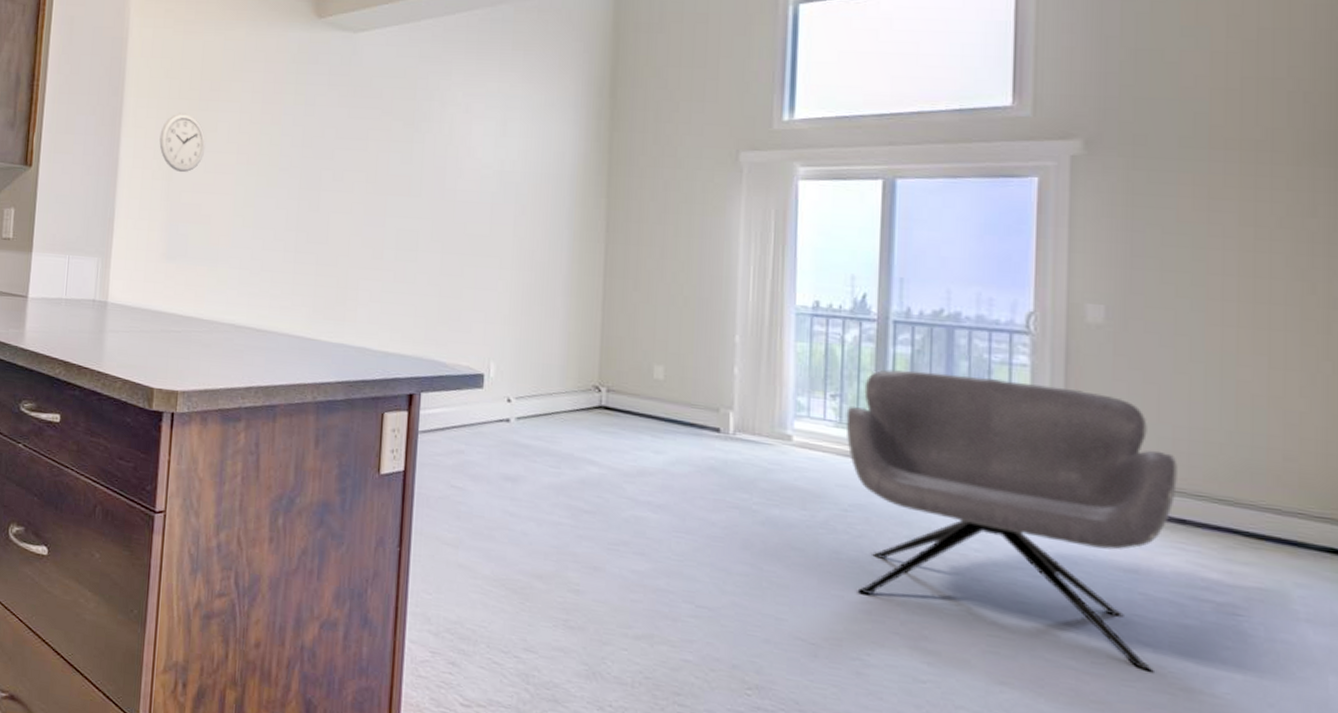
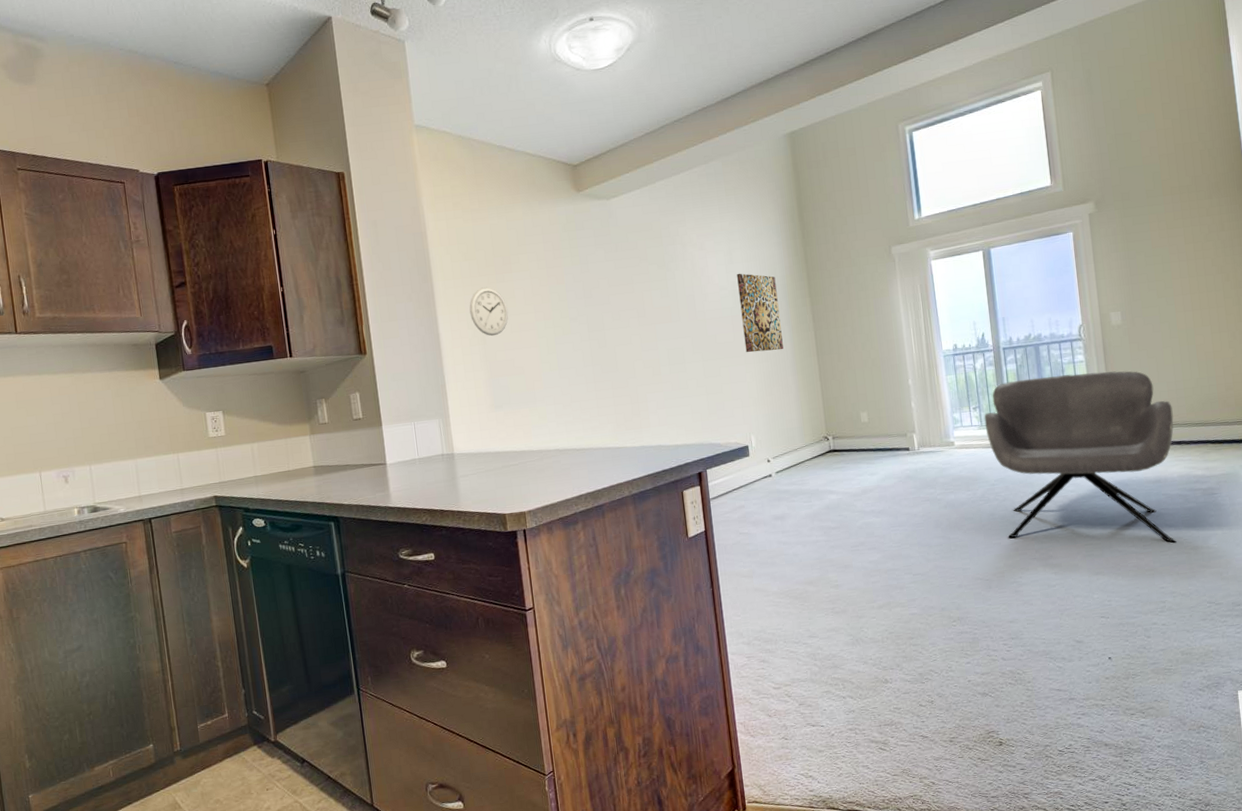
wall art: none [503,150,562,260] -> present [737,273,784,353]

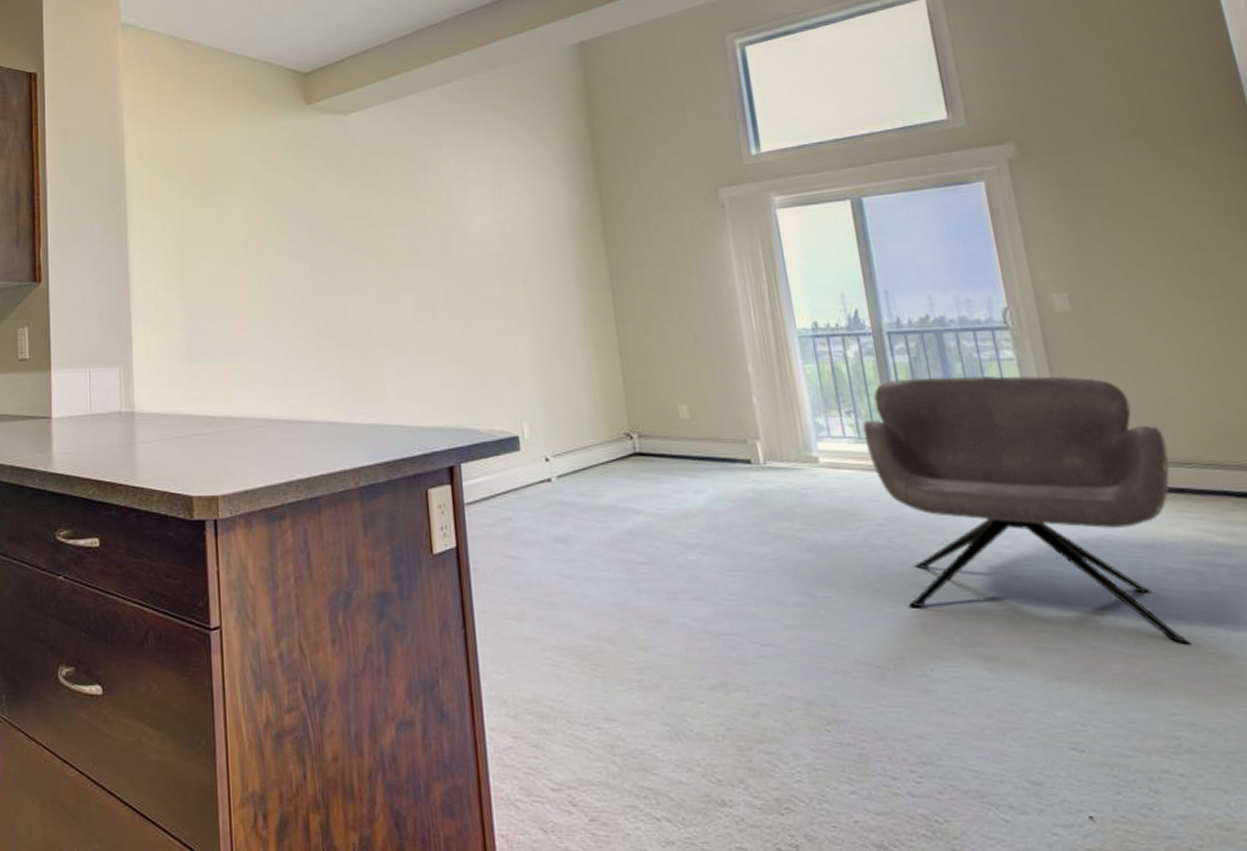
wall clock: present [469,287,509,337] -> none [167,211,214,271]
wall art: present [737,273,784,353] -> none [507,211,569,314]

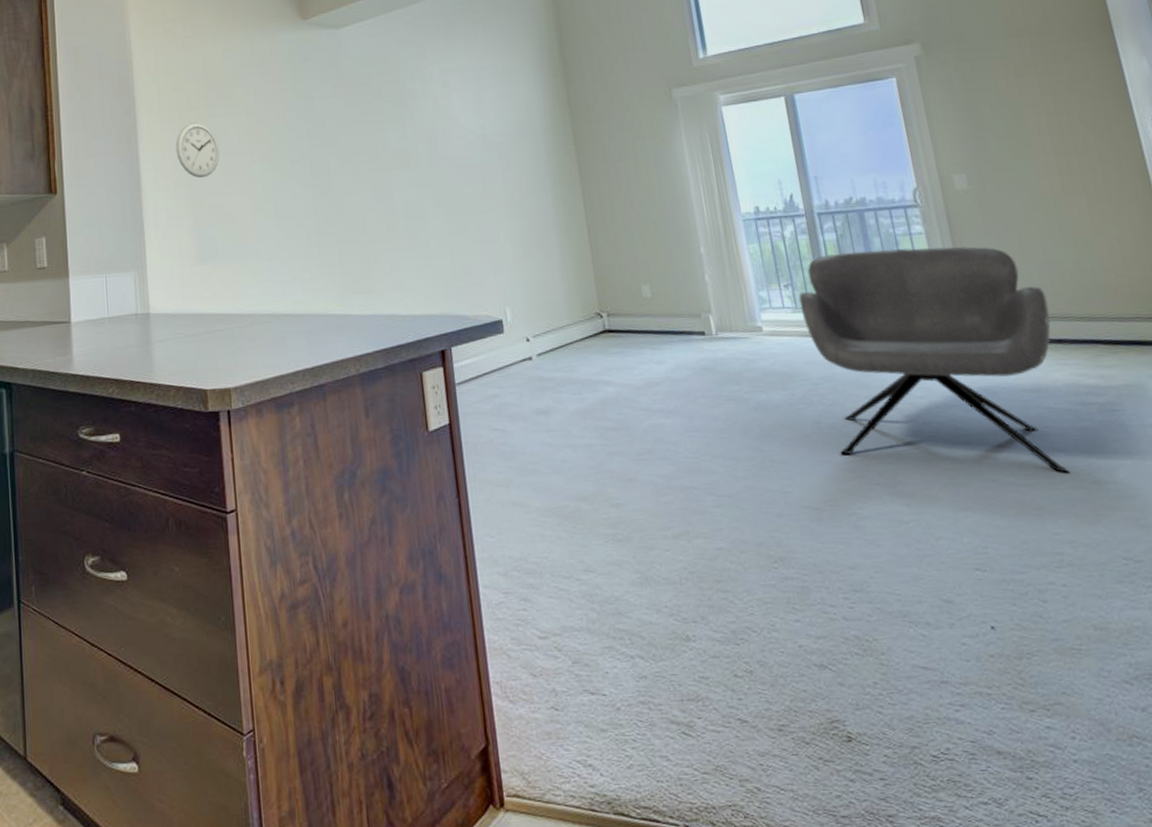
wall clock: none [167,211,214,271] -> present [175,122,220,179]

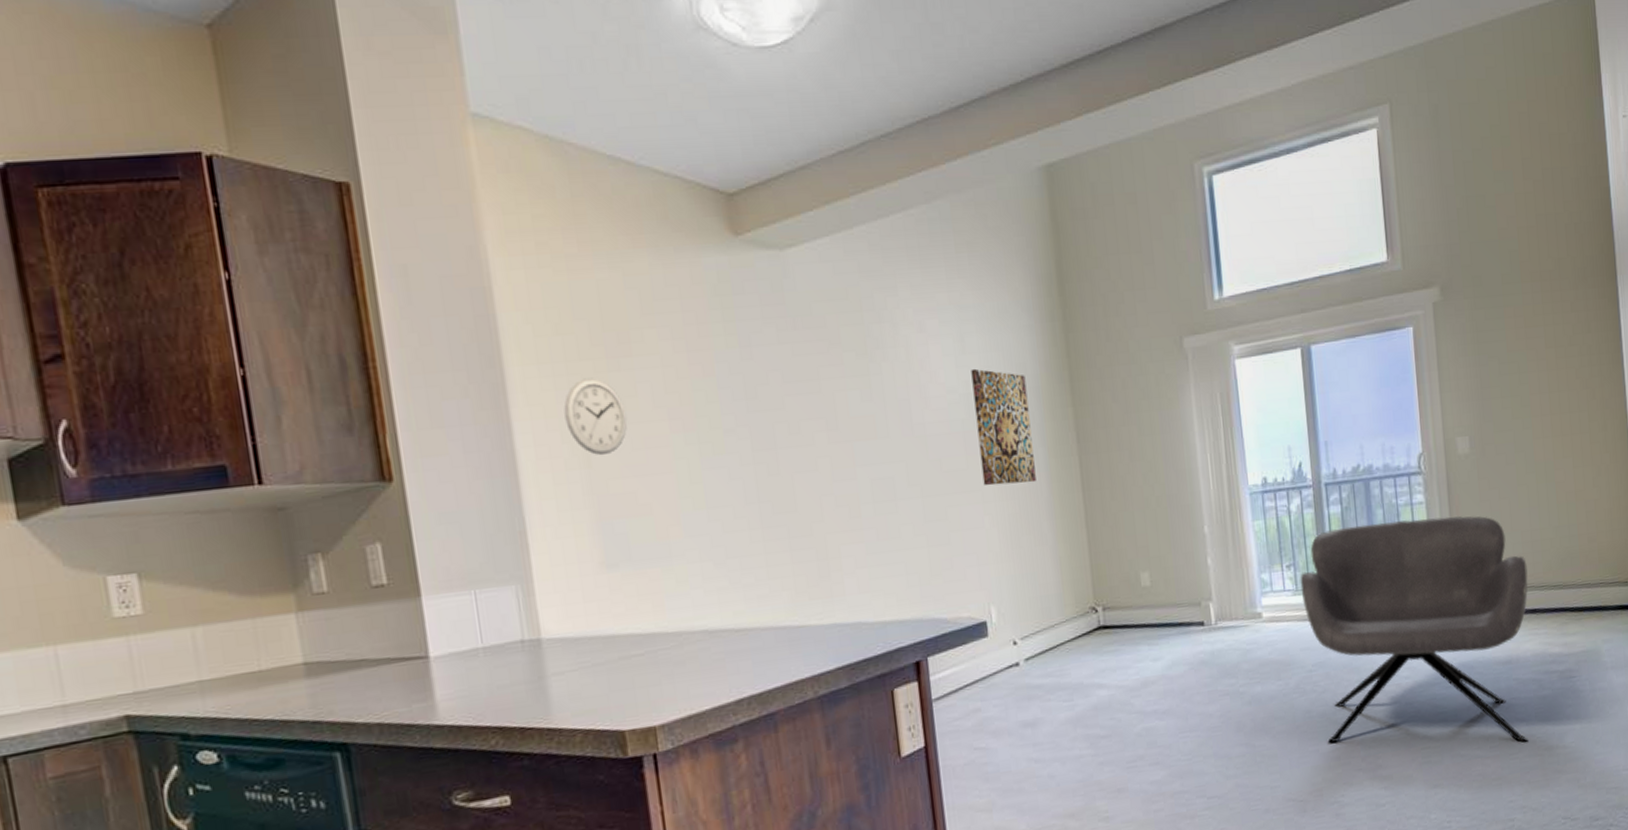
wall art: none [487,114,544,208] -> present [971,368,1036,486]

